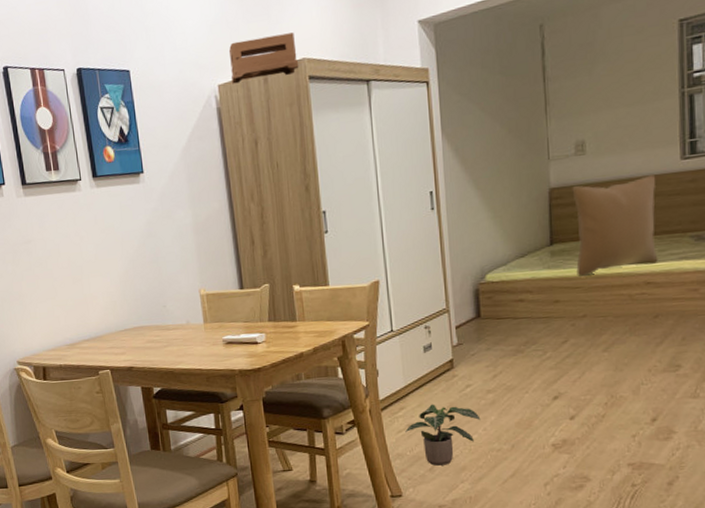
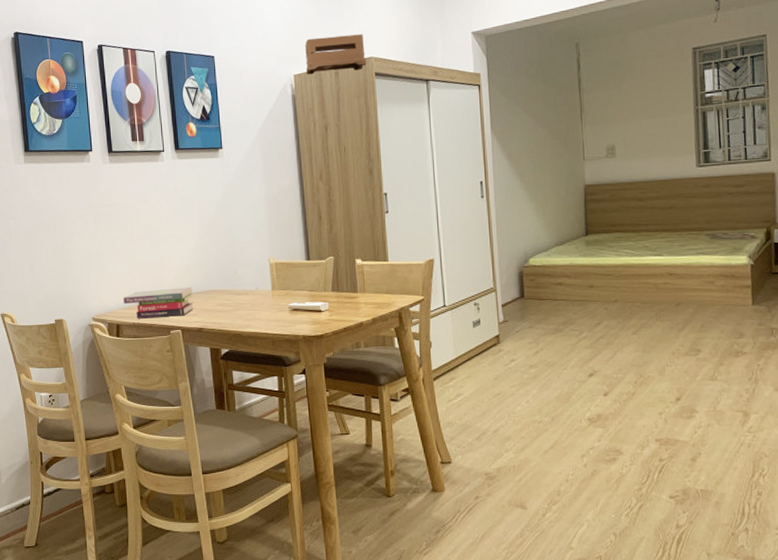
books: none [48,324,122,361] -> present [124,287,194,319]
potted plant: present [405,404,481,466] -> none [455,376,524,435]
pillow: present [572,175,657,276] -> none [604,179,678,265]

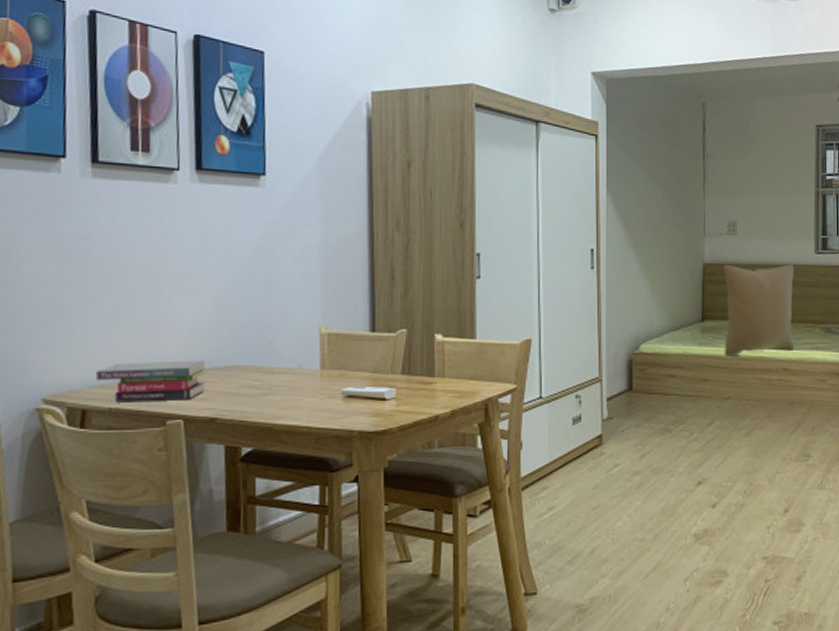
decorative box: present [305,34,367,75] -> none [389,49,466,98]
pillow: none [604,179,678,265] -> present [723,264,795,356]

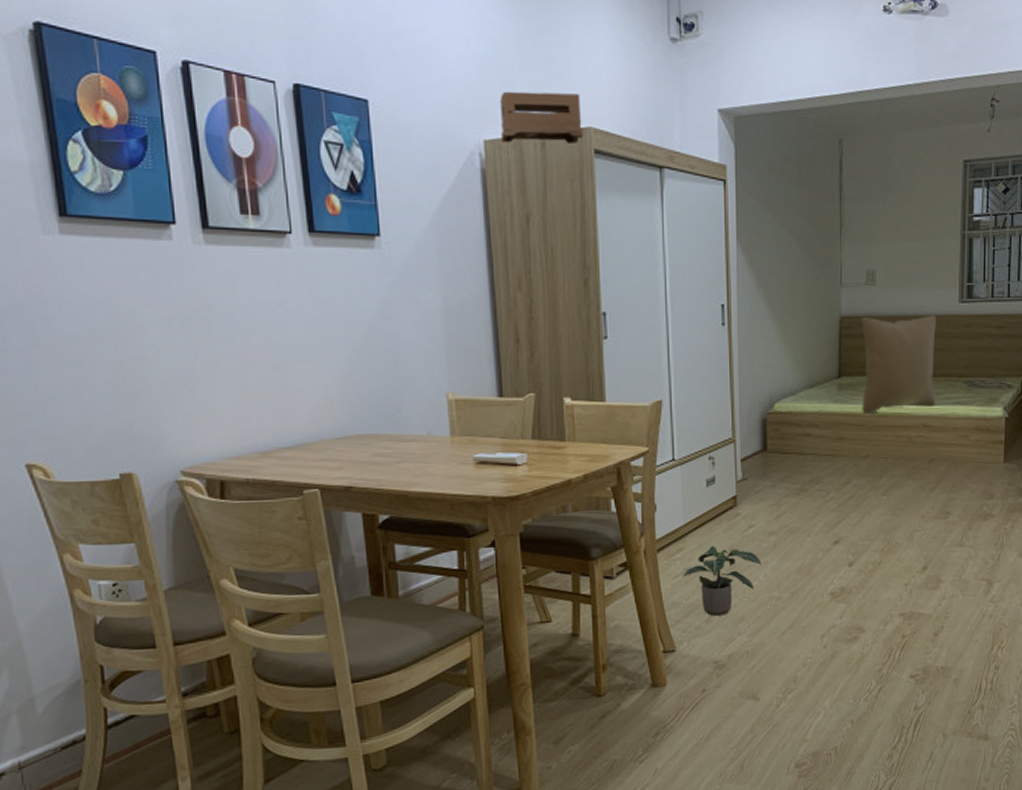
books: present [96,361,205,403] -> none [230,430,338,473]
decorative box: none [389,49,466,98] -> present [500,91,584,143]
potted plant: none [546,484,626,557] -> present [682,545,762,616]

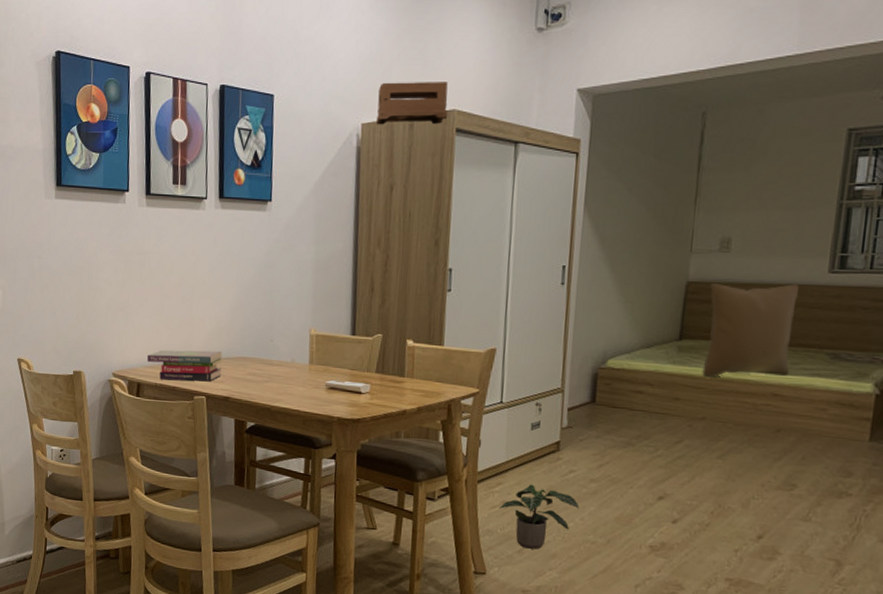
books: none [230,430,338,473] -> present [147,349,222,382]

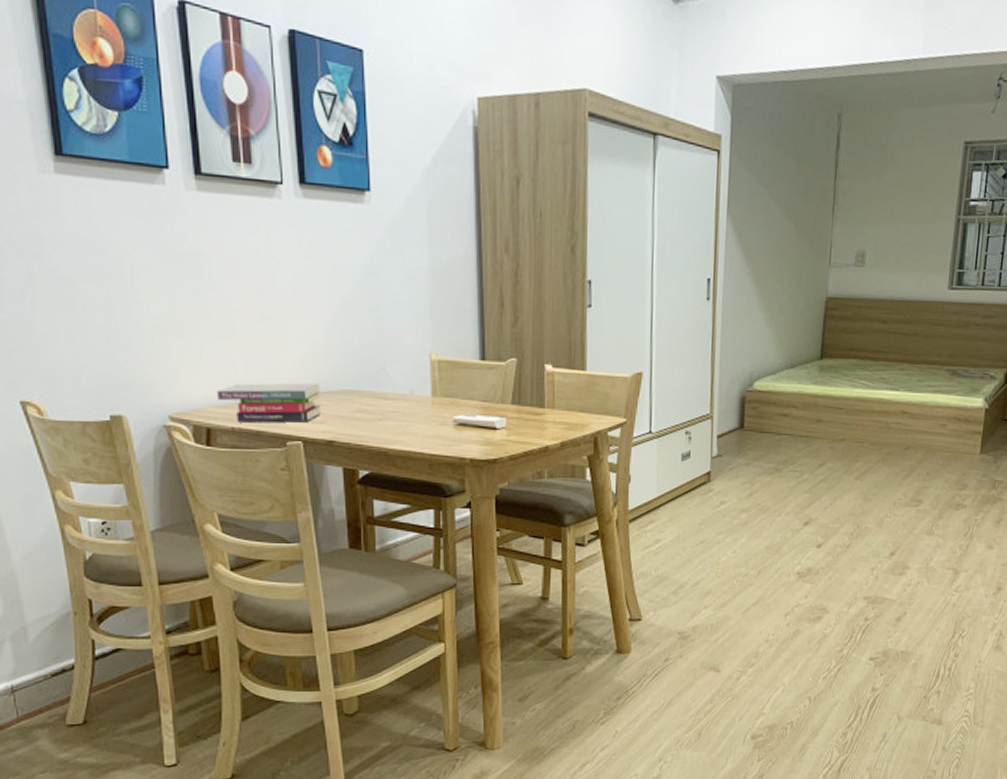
decorative box: present [377,82,448,125] -> none [496,47,579,105]
potted plant: present [499,484,580,549] -> none [652,519,731,588]
pillow: present [702,284,800,377] -> none [841,299,925,397]

